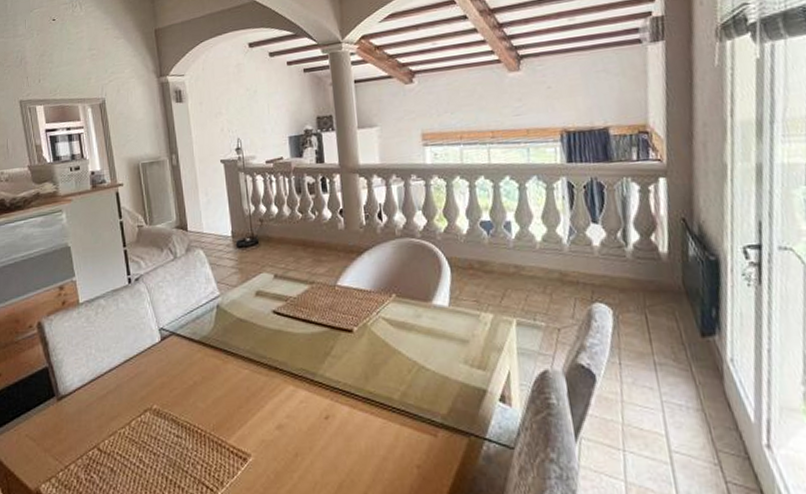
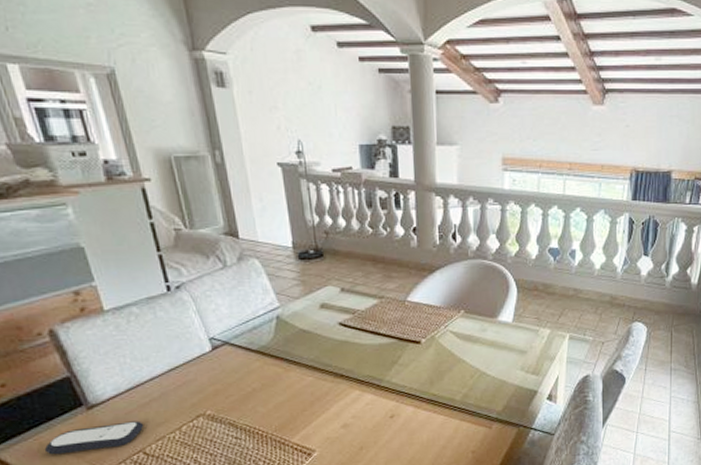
remote control: none [21,414,101,447] -> present [44,421,144,455]

